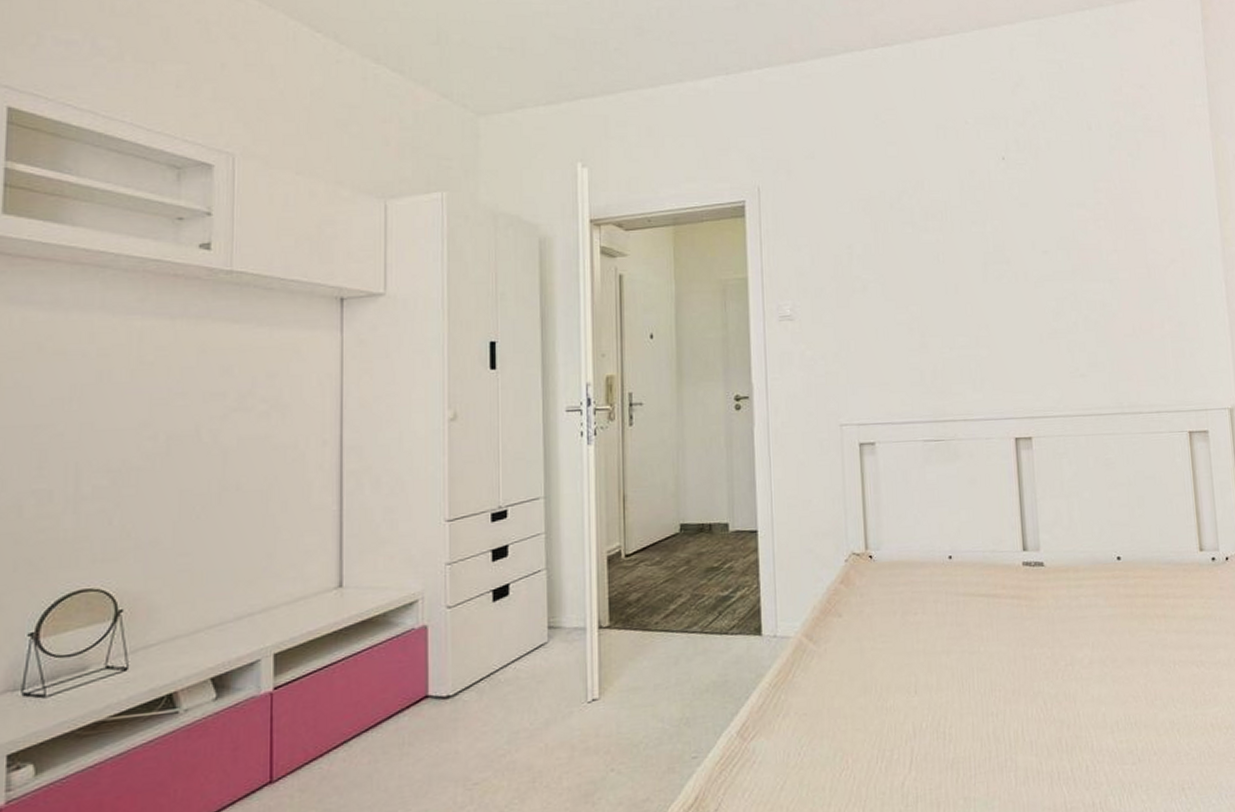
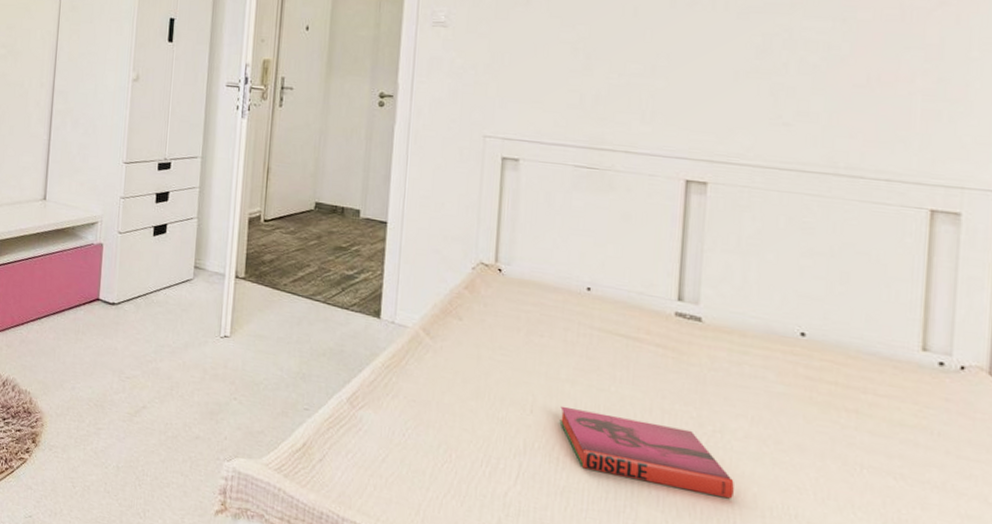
hardback book: none [940,670,1088,735] -> present [559,406,734,499]

